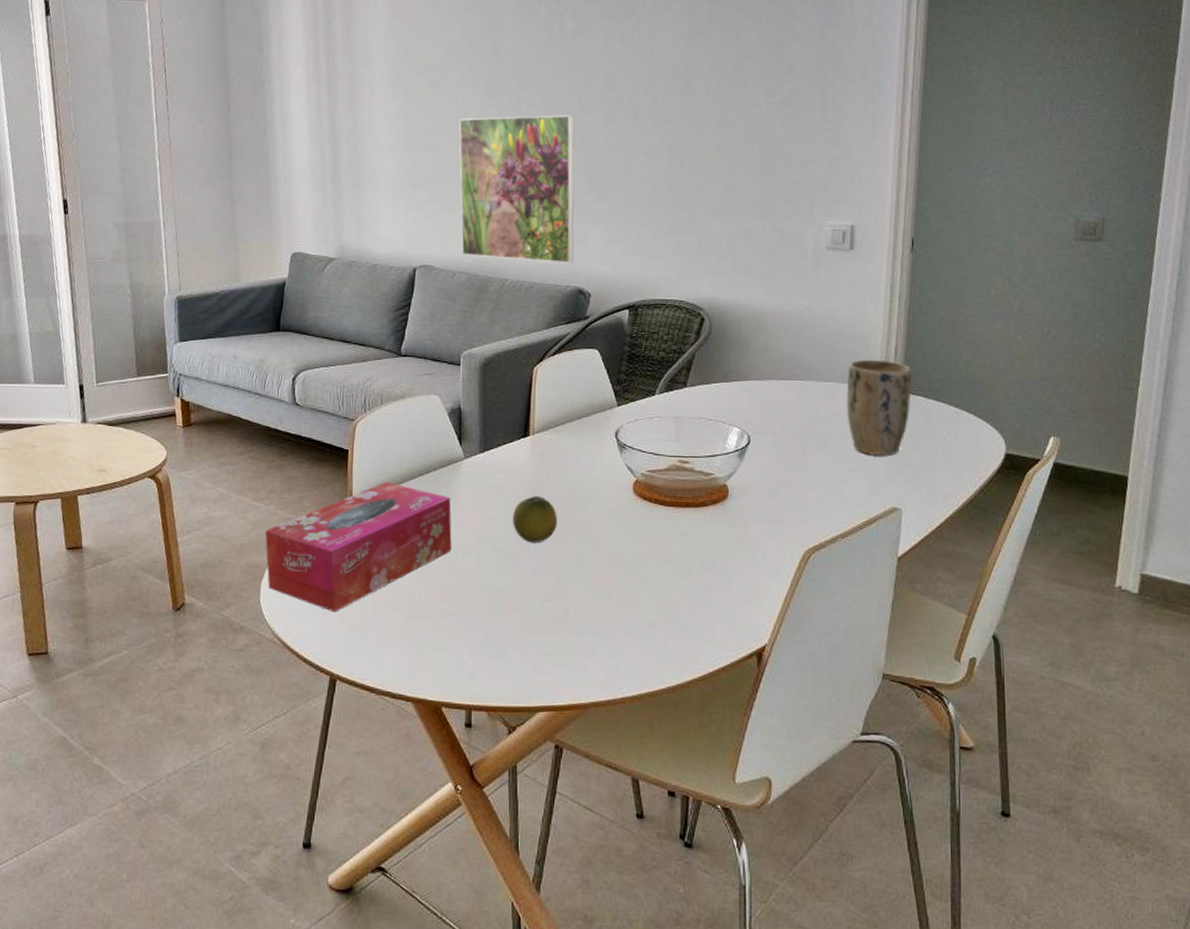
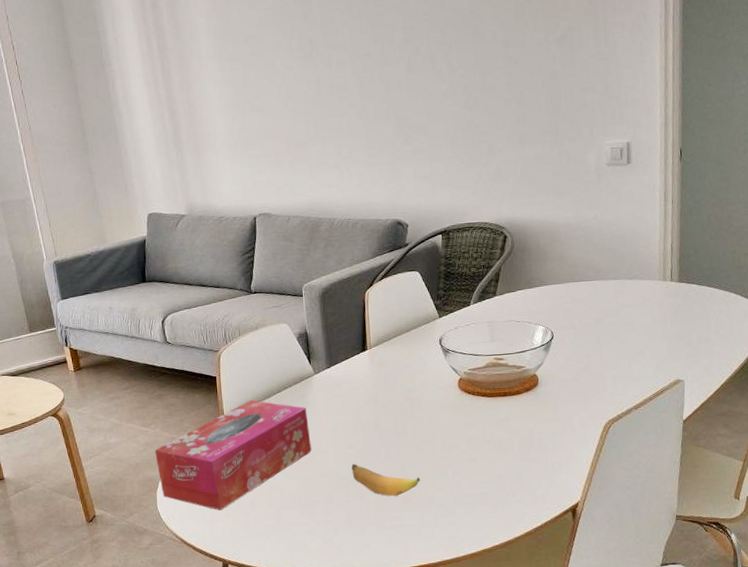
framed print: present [459,115,575,264] -> none [280,68,391,202]
banana: none [497,571,579,616] -> present [351,464,421,497]
fruit: present [512,496,558,543] -> none [359,399,398,439]
plant pot: present [846,359,911,456] -> none [632,256,687,339]

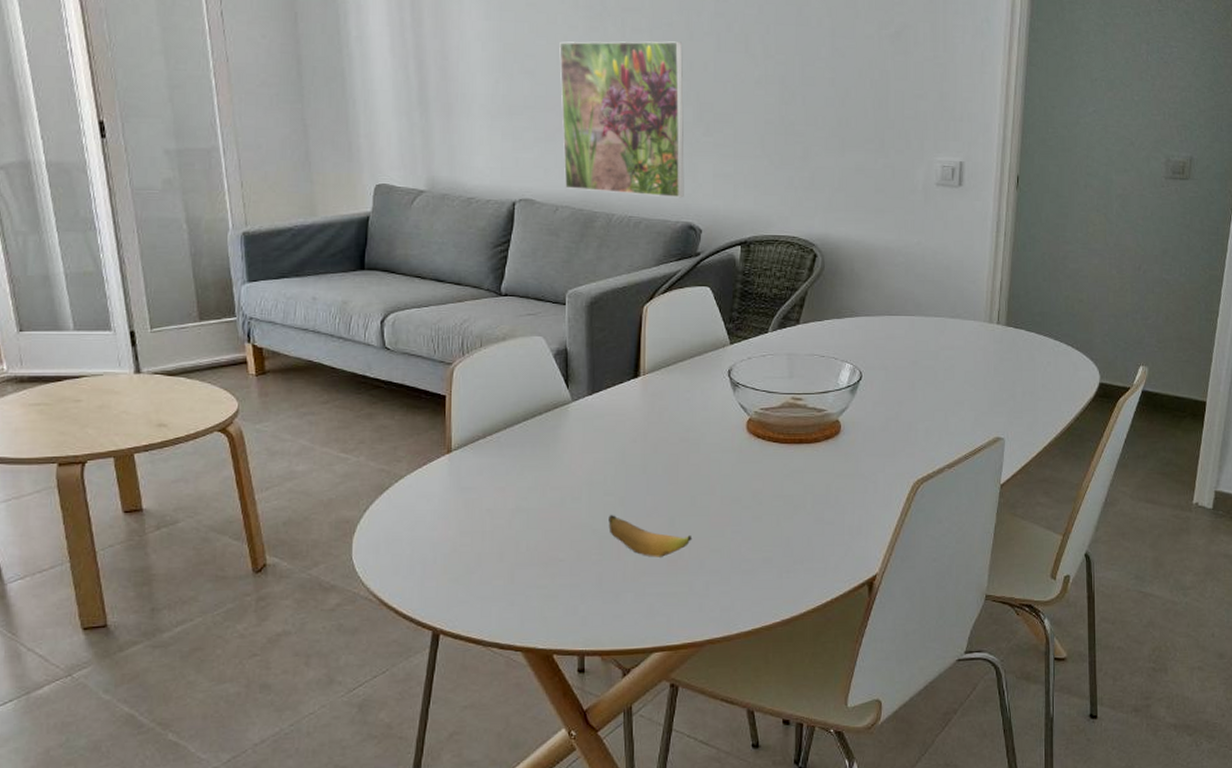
tissue box: present [155,400,312,511] -> none [356,427,560,565]
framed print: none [280,68,391,202] -> present [559,41,684,198]

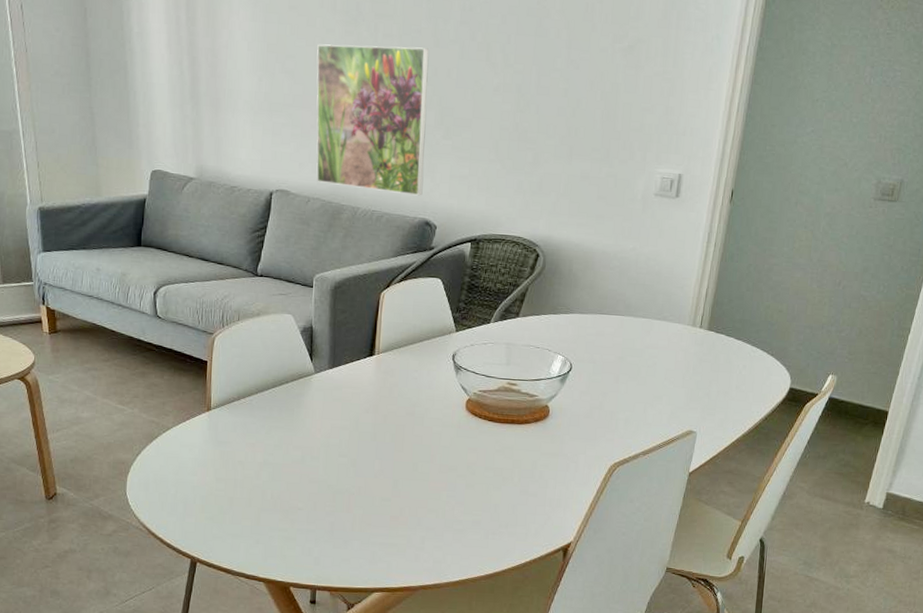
banana: present [608,515,693,557] -> none [341,474,413,513]

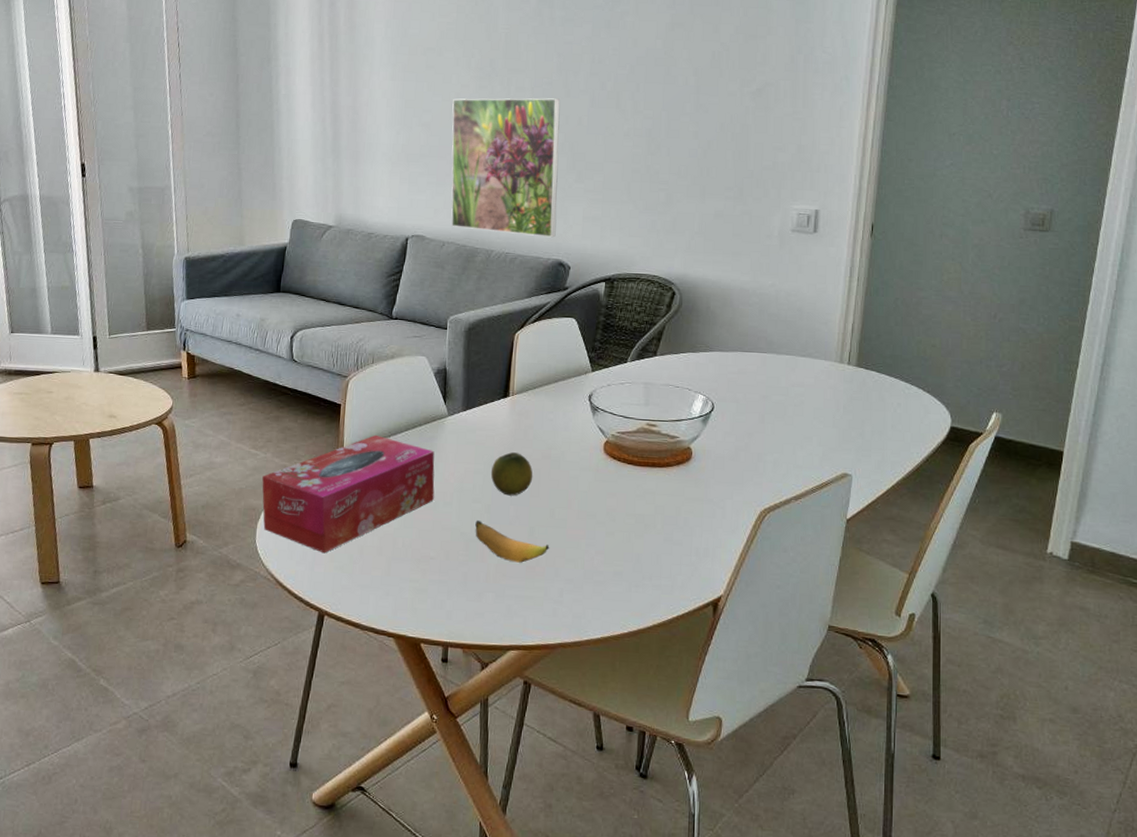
tissue box: none [130,391,302,505] -> present [262,434,435,554]
banana: none [341,474,413,513] -> present [475,521,550,563]
fruit: none [356,409,398,451] -> present [490,452,533,496]

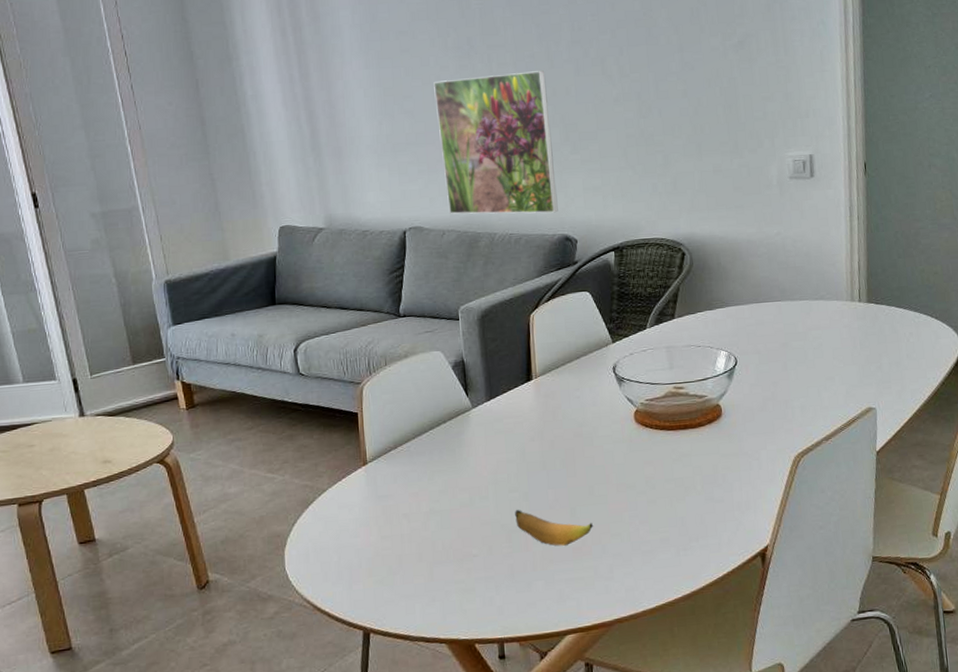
tissue box: present [262,434,435,554] -> none [283,438,469,570]
fruit: present [490,452,533,496] -> none [523,435,568,480]

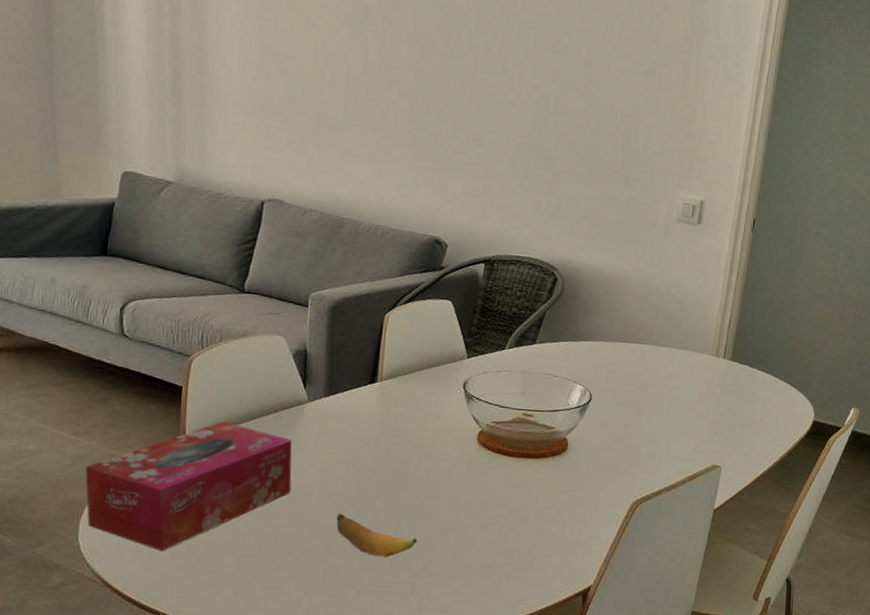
tissue box: none [283,438,469,570] -> present [85,421,292,552]
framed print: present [434,70,558,214] -> none [315,46,442,212]

